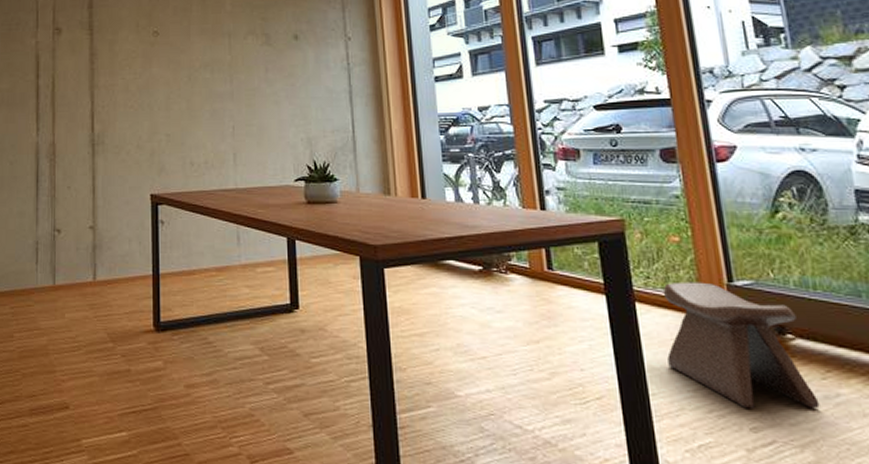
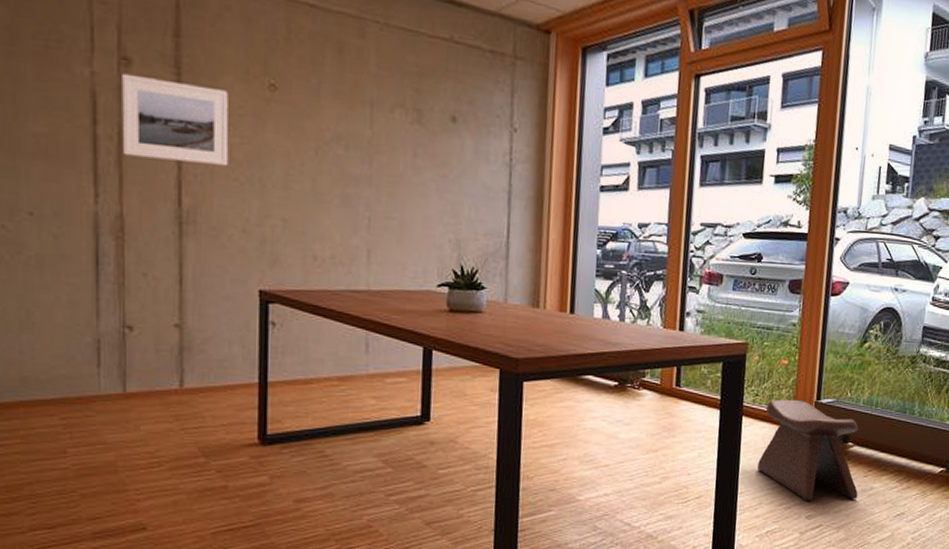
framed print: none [54,39,126,98] -> present [122,73,229,167]

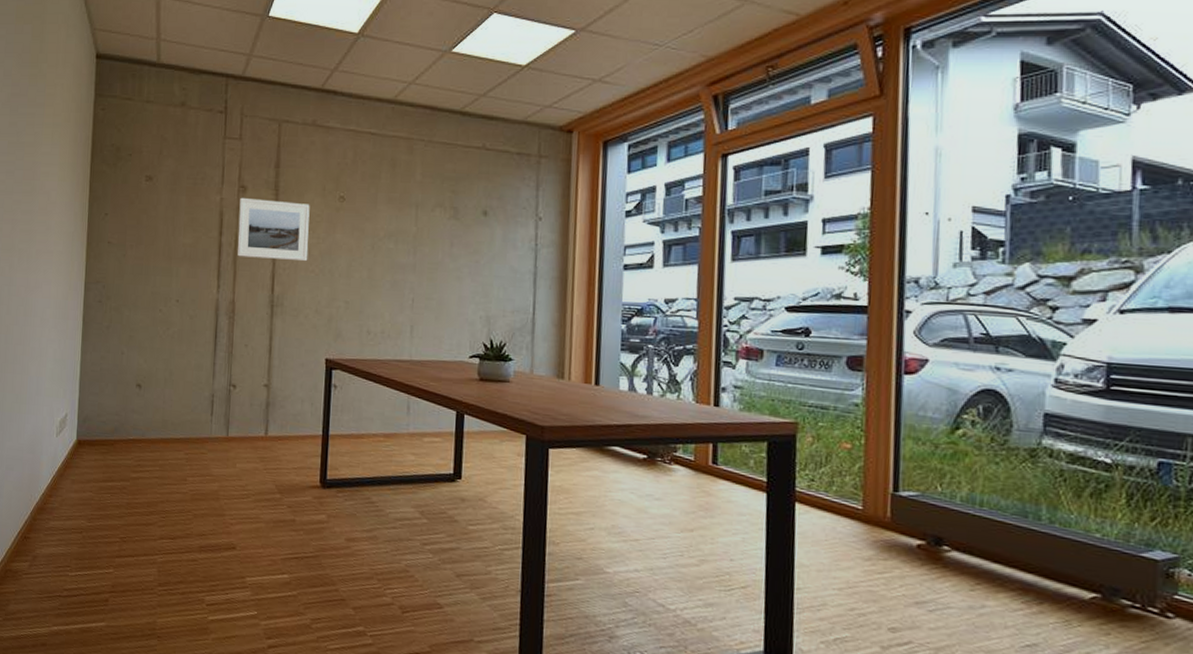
stool: present [757,399,859,502] -> none [818,487,963,617]

